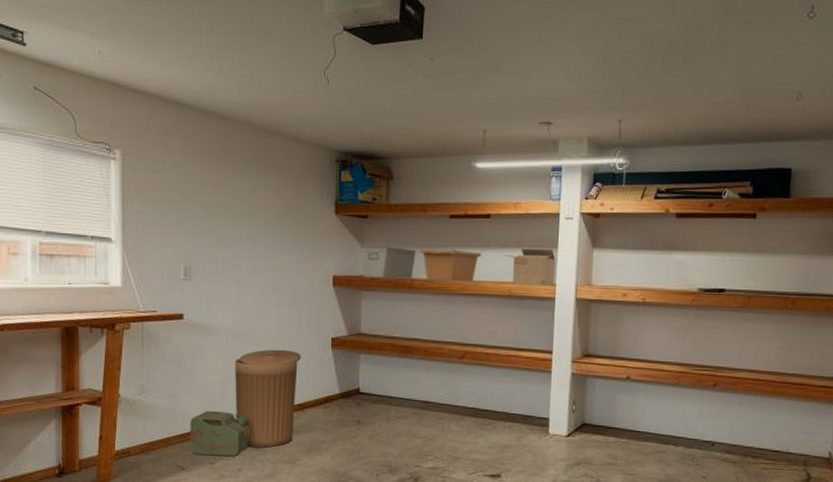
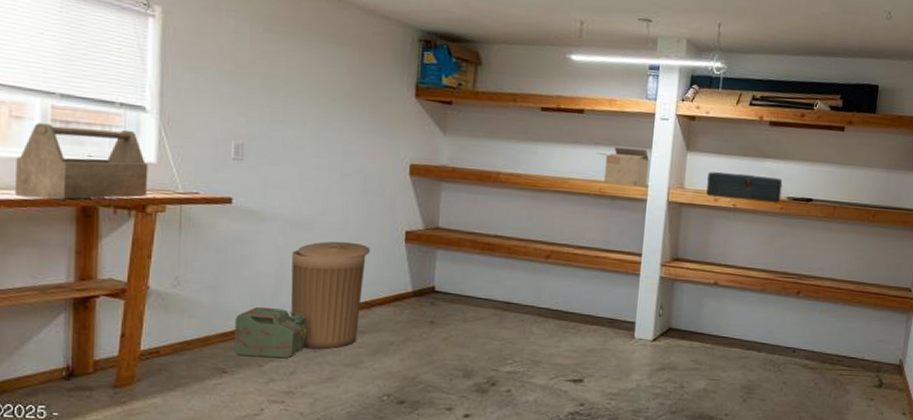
tool box: none [14,257,116,323] -> present [16,123,149,201]
storage bin: present [360,246,416,279] -> none [442,134,503,172]
storage bin: present [420,249,481,282] -> none [507,141,573,178]
toolbox: none [614,266,693,295] -> present [706,171,783,203]

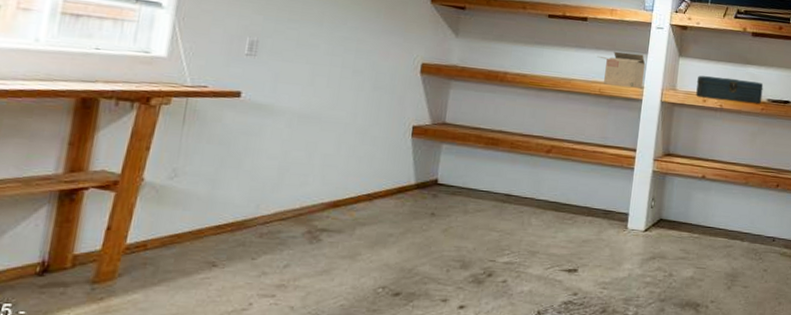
tool box: present [16,123,149,201] -> none [11,15,158,92]
fuel can: present [234,306,308,359] -> none [227,199,307,251]
trash can: present [290,241,371,350] -> none [291,135,377,242]

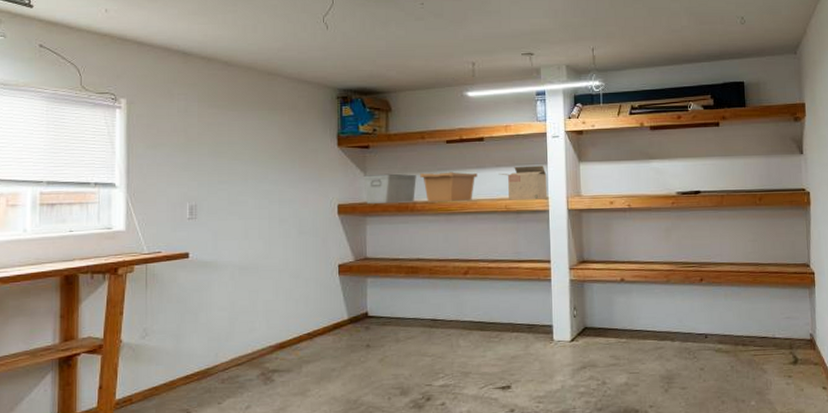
storage bin: none [453,36,512,72] -> present [363,173,416,204]
storage bin: none [515,44,576,79] -> present [420,172,478,202]
toolbox: present [696,75,764,105] -> none [600,176,671,201]

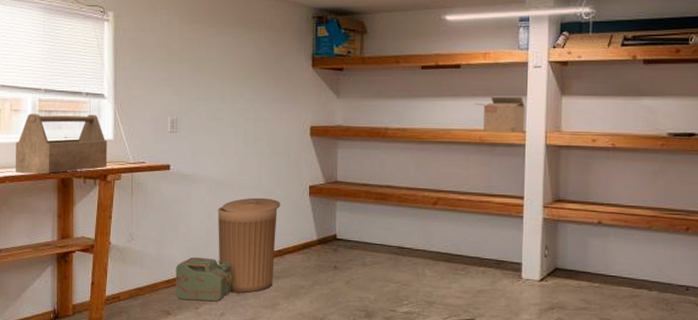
tool box: none [11,206,119,273] -> present [16,114,108,175]
fuel can: none [196,347,259,396] -> present [176,257,233,302]
trash can: none [241,280,309,383] -> present [217,197,281,294]
storage bin: present [363,173,416,204] -> none [336,97,389,128]
storage bin: present [420,172,478,202] -> none [393,99,452,130]

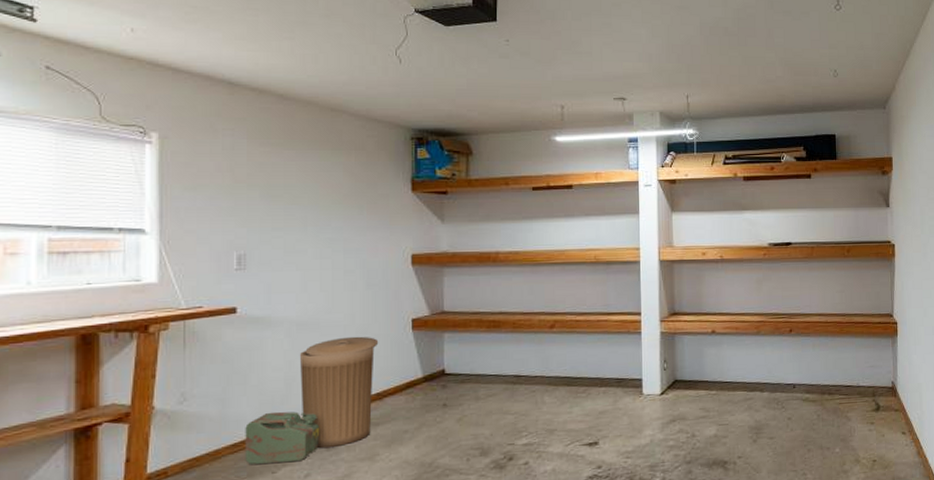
tool box: present [16,114,108,175] -> none [11,254,150,333]
cardboard box: present [474,96,526,133] -> none [588,215,639,251]

